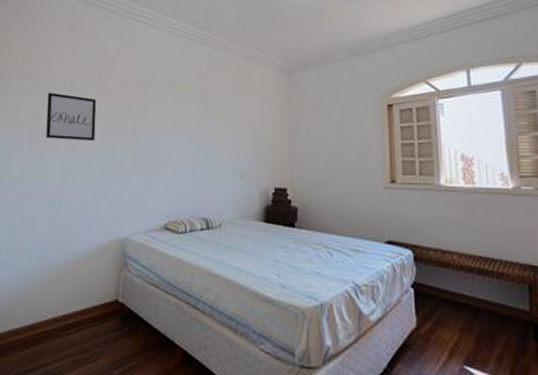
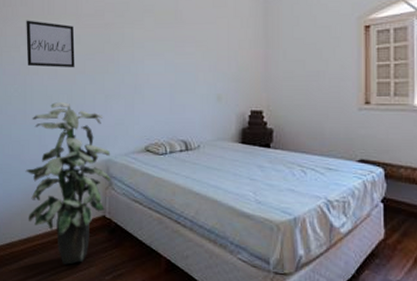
indoor plant: none [33,176,128,356] -> present [25,102,111,265]

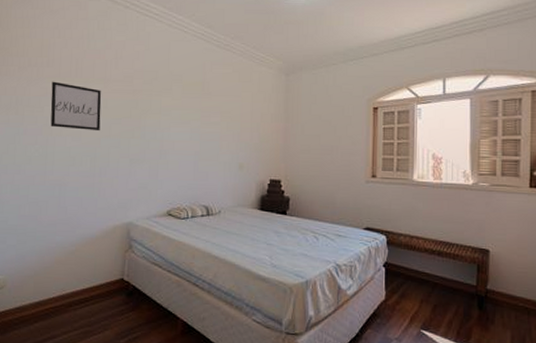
indoor plant: present [25,102,111,265] -> none [41,164,133,328]

